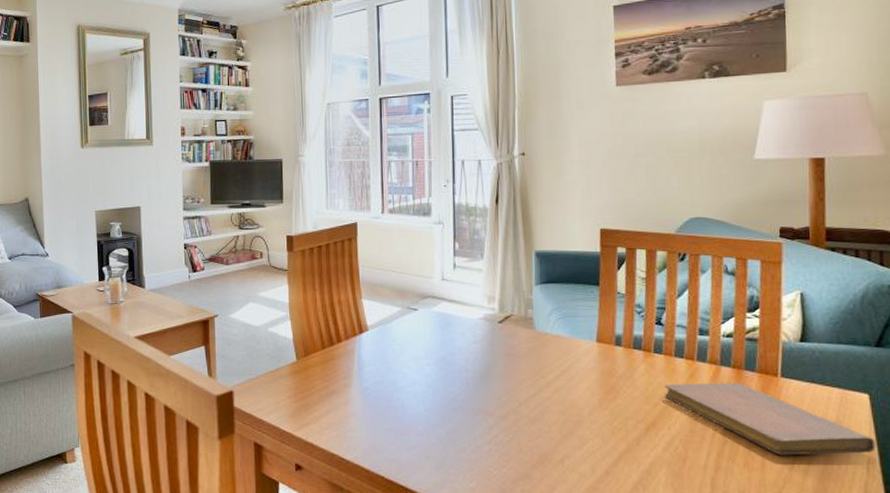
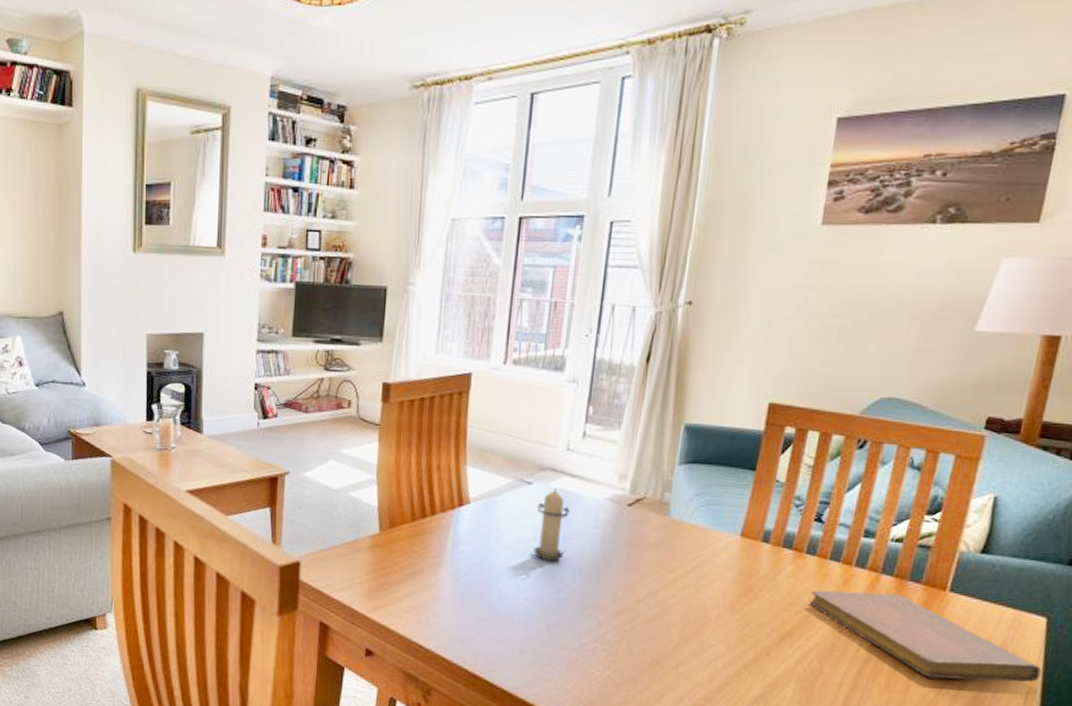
candle: none [424,313,453,375] -> present [533,489,570,561]

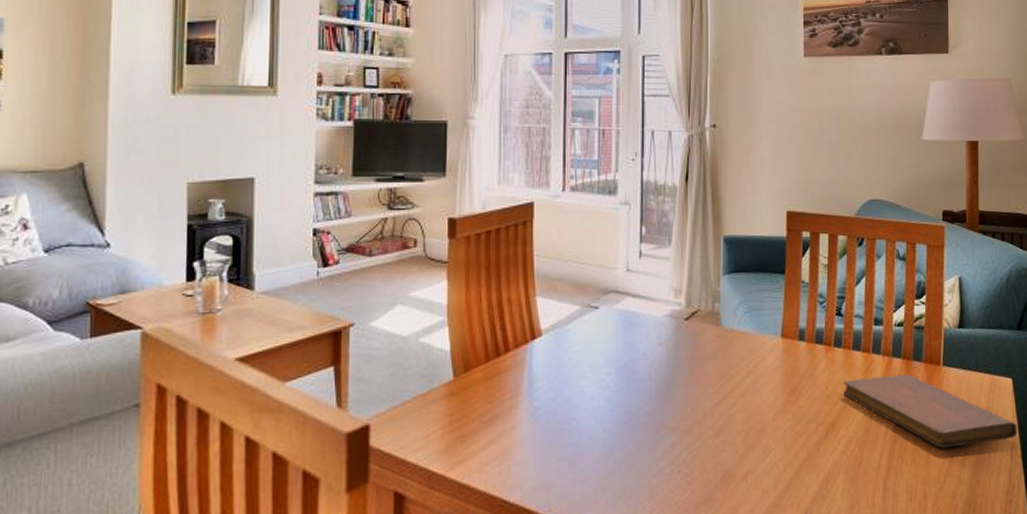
candle: present [533,489,570,561] -> none [605,311,636,386]

